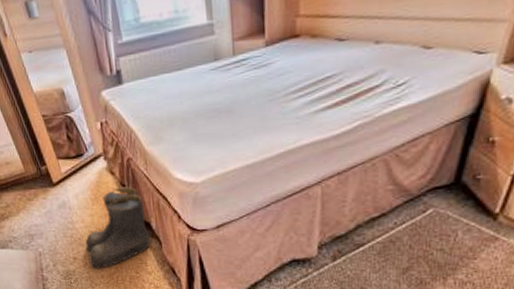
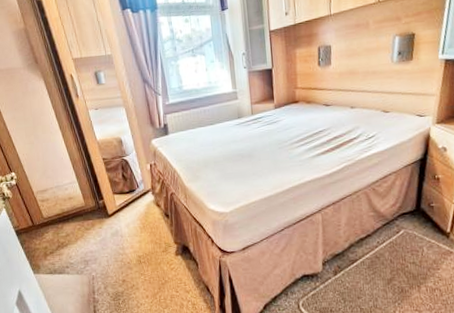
boots: present [85,187,151,270] -> none [133,217,189,291]

